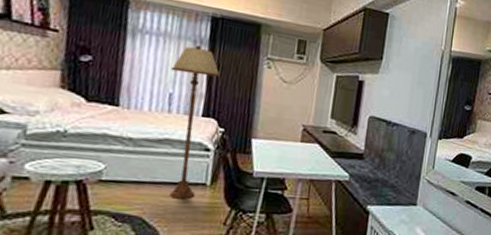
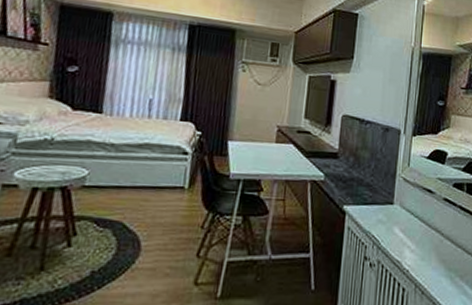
floor lamp: present [169,45,220,199] -> none [149,52,197,203]

